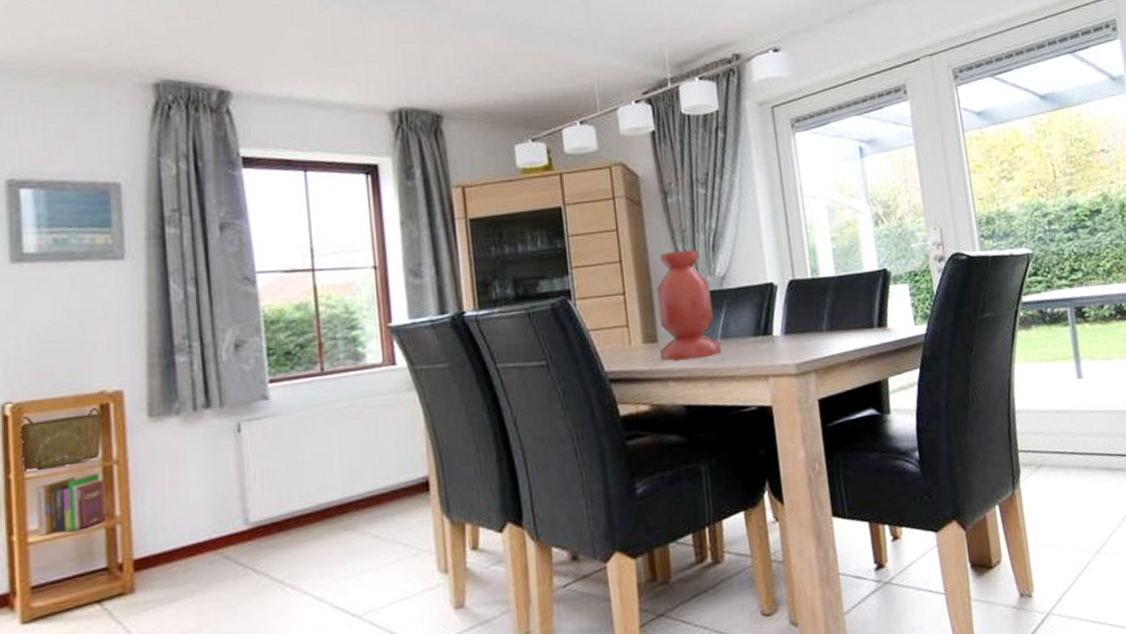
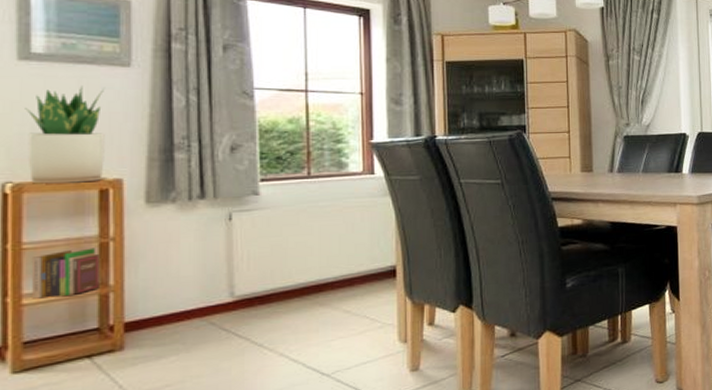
basket: present [18,408,103,471] -> none [17,192,102,243]
planter: none [20,285,103,403] -> present [25,85,105,184]
vase: present [657,249,721,361] -> none [594,102,642,187]

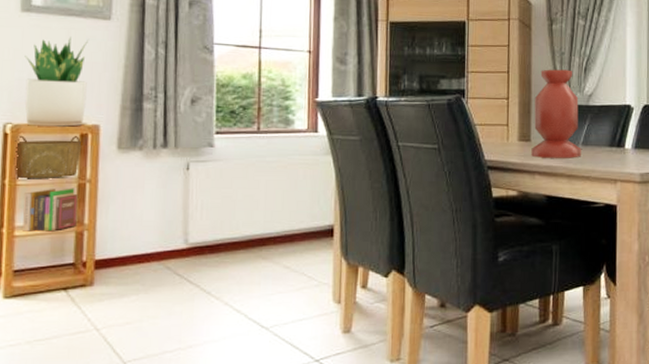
basket: none [17,192,102,243] -> present [14,135,82,179]
vase: none [594,102,642,187] -> present [531,69,581,158]

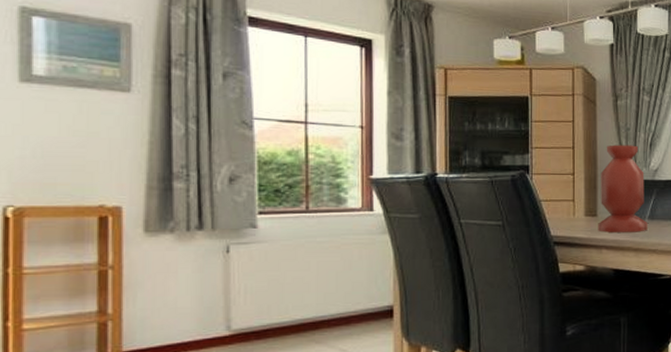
basket: present [14,135,82,179] -> none [18,219,101,267]
books: present [22,188,78,232] -> none [31,275,100,324]
planter: present [24,36,88,127] -> none [26,110,105,209]

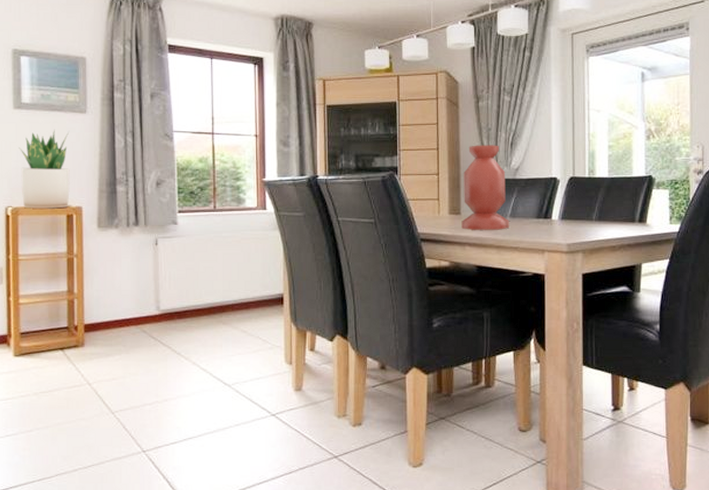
planter: none [26,110,105,209] -> present [19,129,70,209]

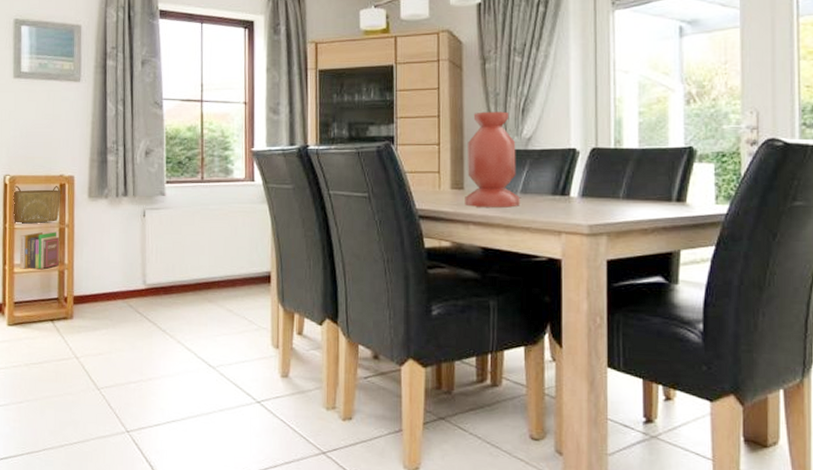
basket: none [15,217,69,255] -> present [12,185,61,224]
planter: present [19,129,70,209] -> none [17,98,64,178]
books: none [24,262,69,300] -> present [19,231,60,270]

